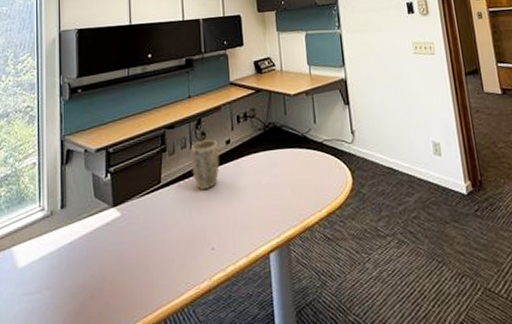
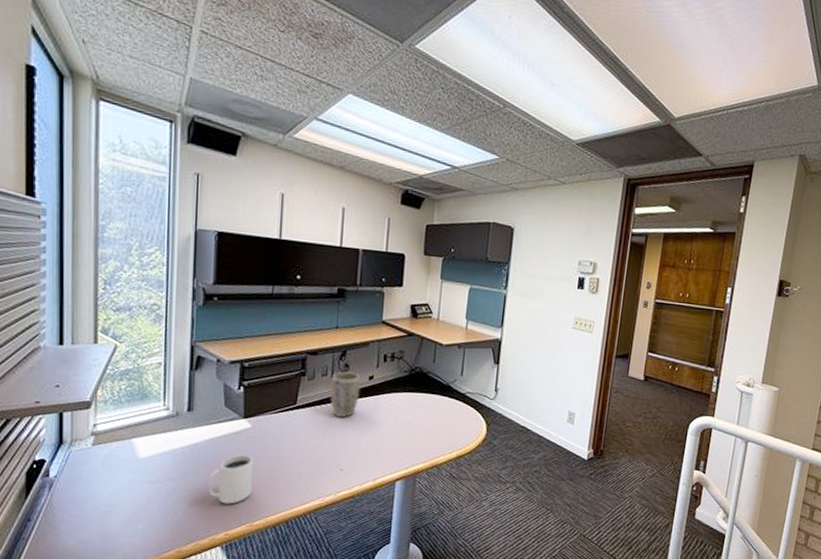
mug: none [85,248,127,309] -> present [209,455,254,504]

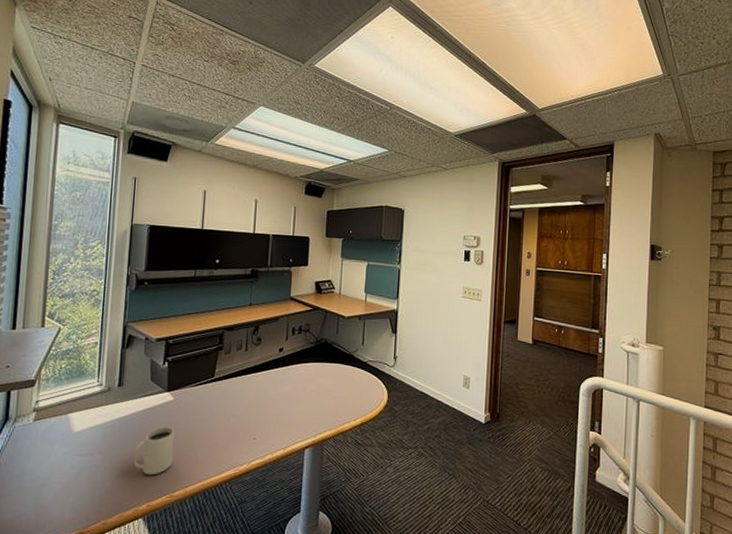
plant pot: present [330,371,361,418] -> none [244,345,272,389]

